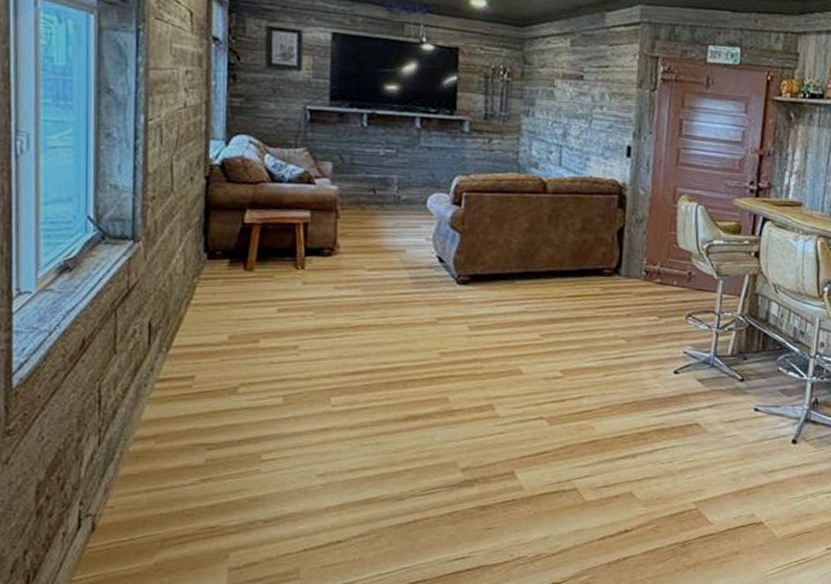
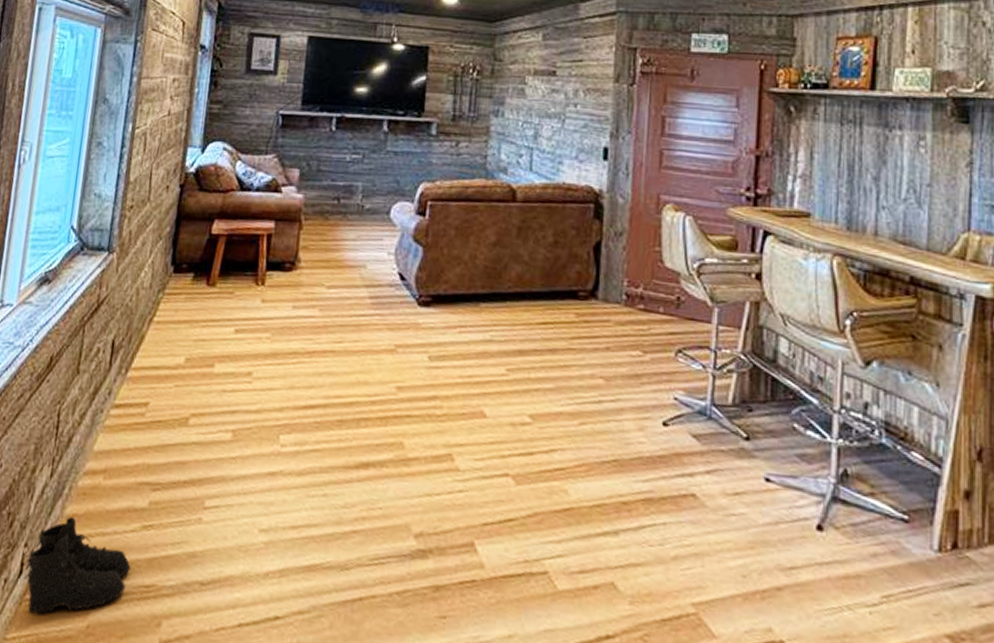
boots: none [84,477,193,559] -> present [24,516,131,615]

